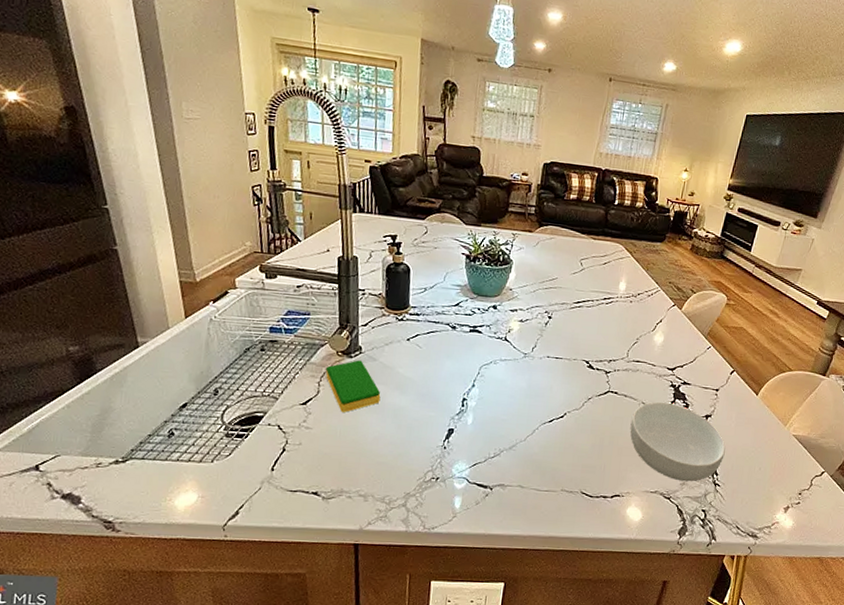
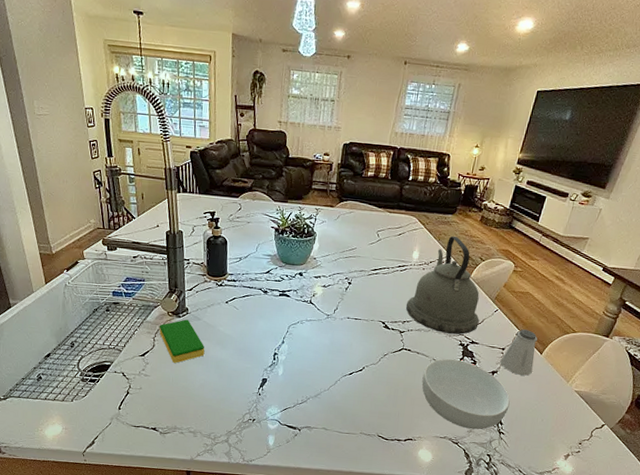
kettle: none [612,265,691,375] -> present [406,235,479,335]
saltshaker: none [714,368,753,420] -> present [500,329,537,376]

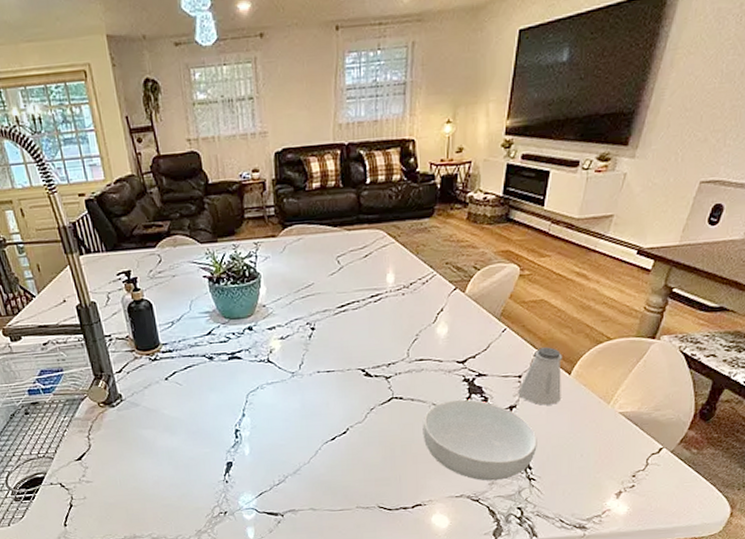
dish sponge: present [159,319,205,363] -> none [91,408,152,462]
kettle: present [406,235,479,335] -> none [389,245,484,370]

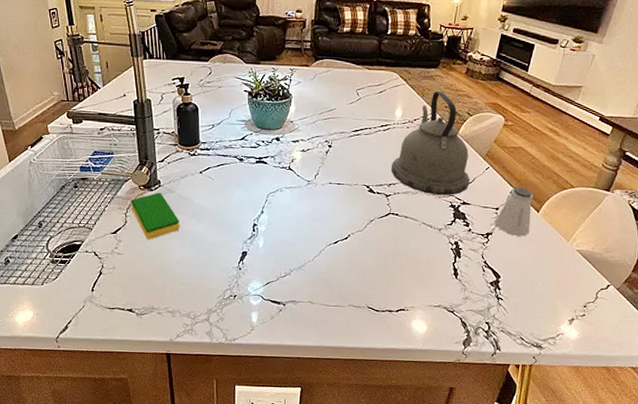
dish sponge: none [91,408,152,462] -> present [130,192,180,239]
kettle: none [389,245,484,370] -> present [391,90,470,196]
cereal bowl: present [422,399,537,481] -> none [412,222,507,297]

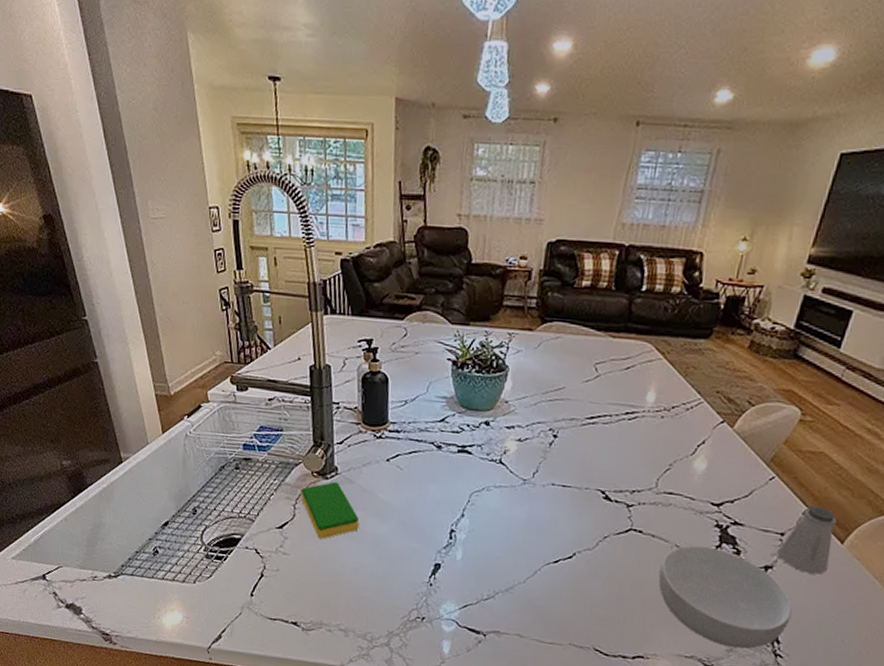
kettle: present [391,90,470,196] -> none [636,369,746,511]
cereal bowl: none [412,222,507,297] -> present [658,545,793,649]

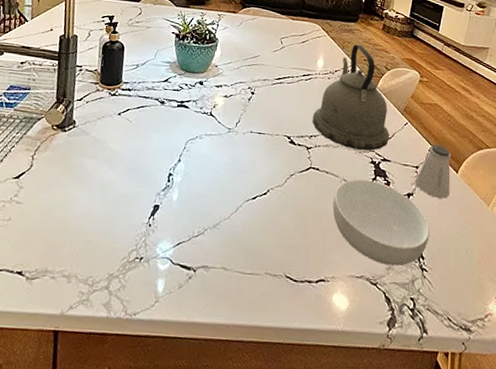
dish sponge: present [300,481,360,539] -> none [40,134,91,187]
kettle: none [636,369,746,511] -> present [313,44,389,151]

